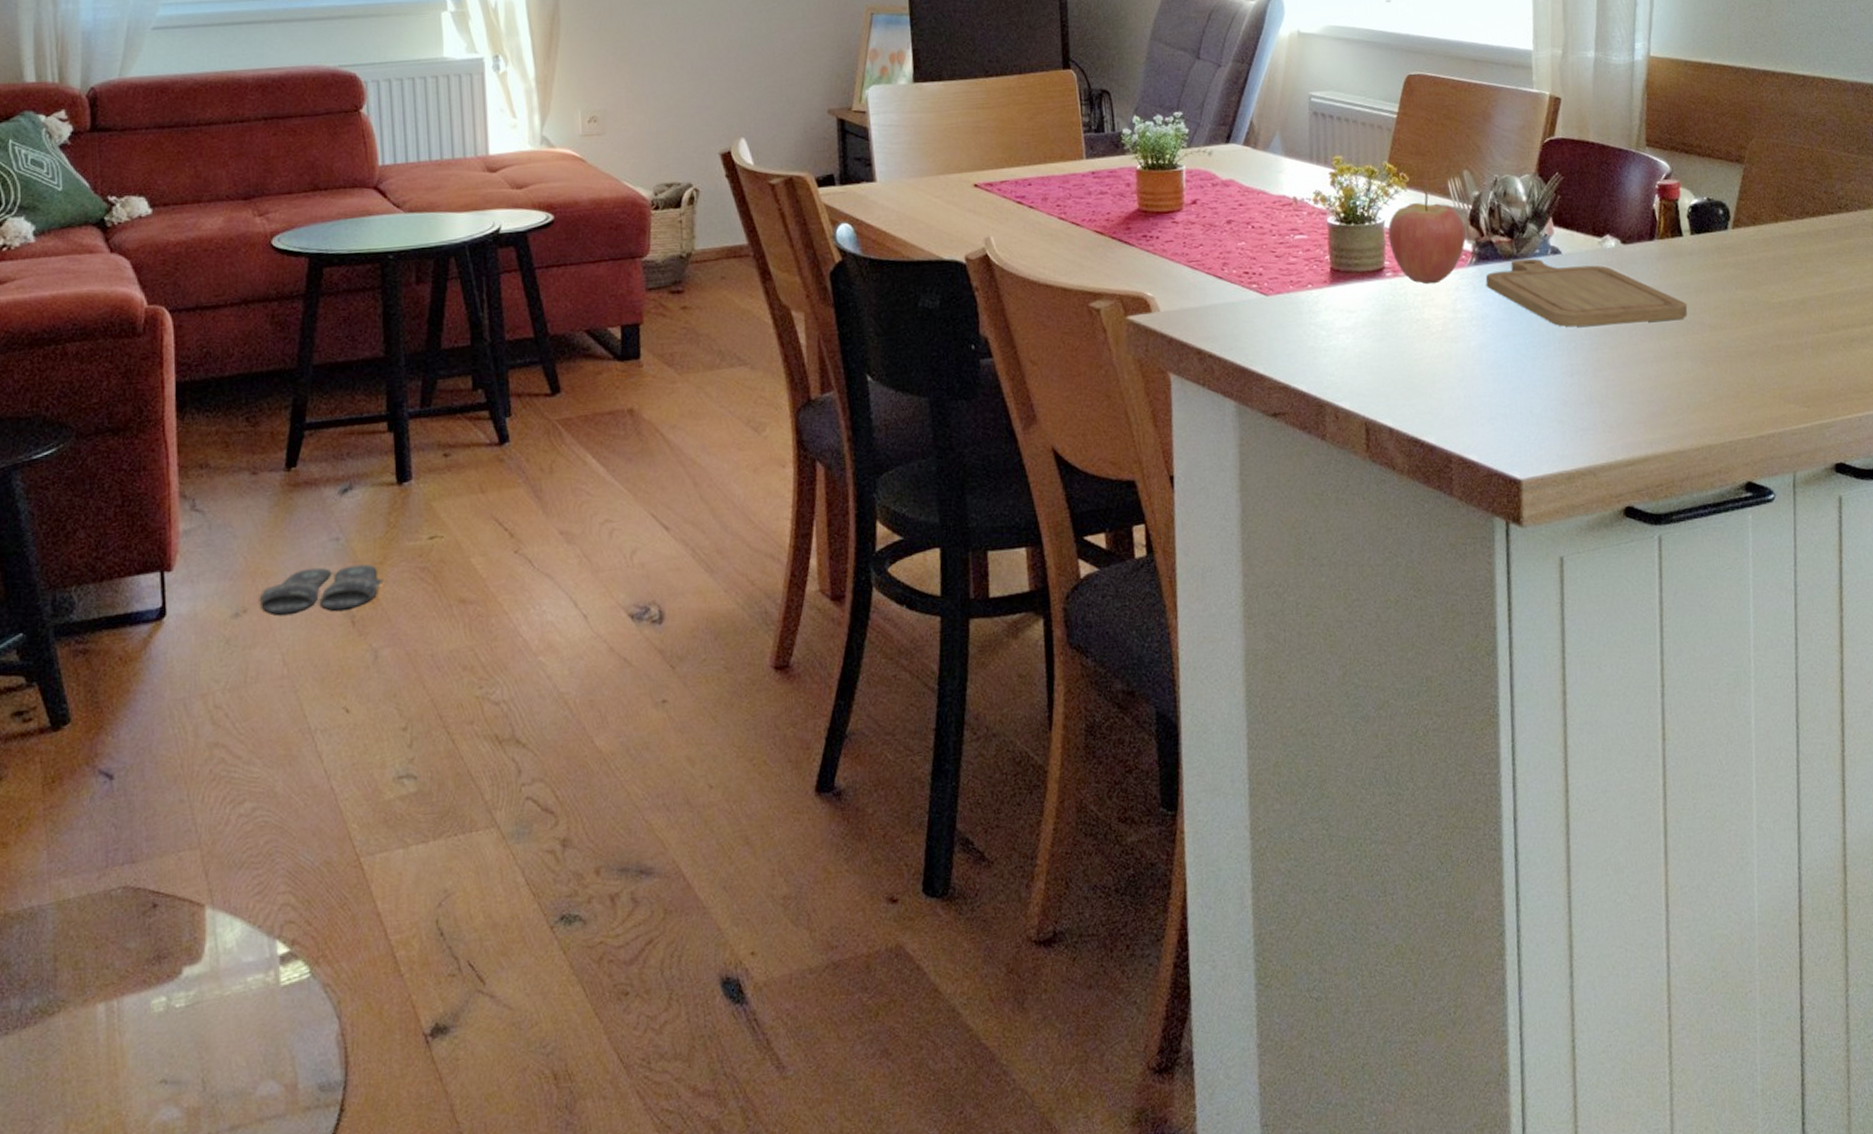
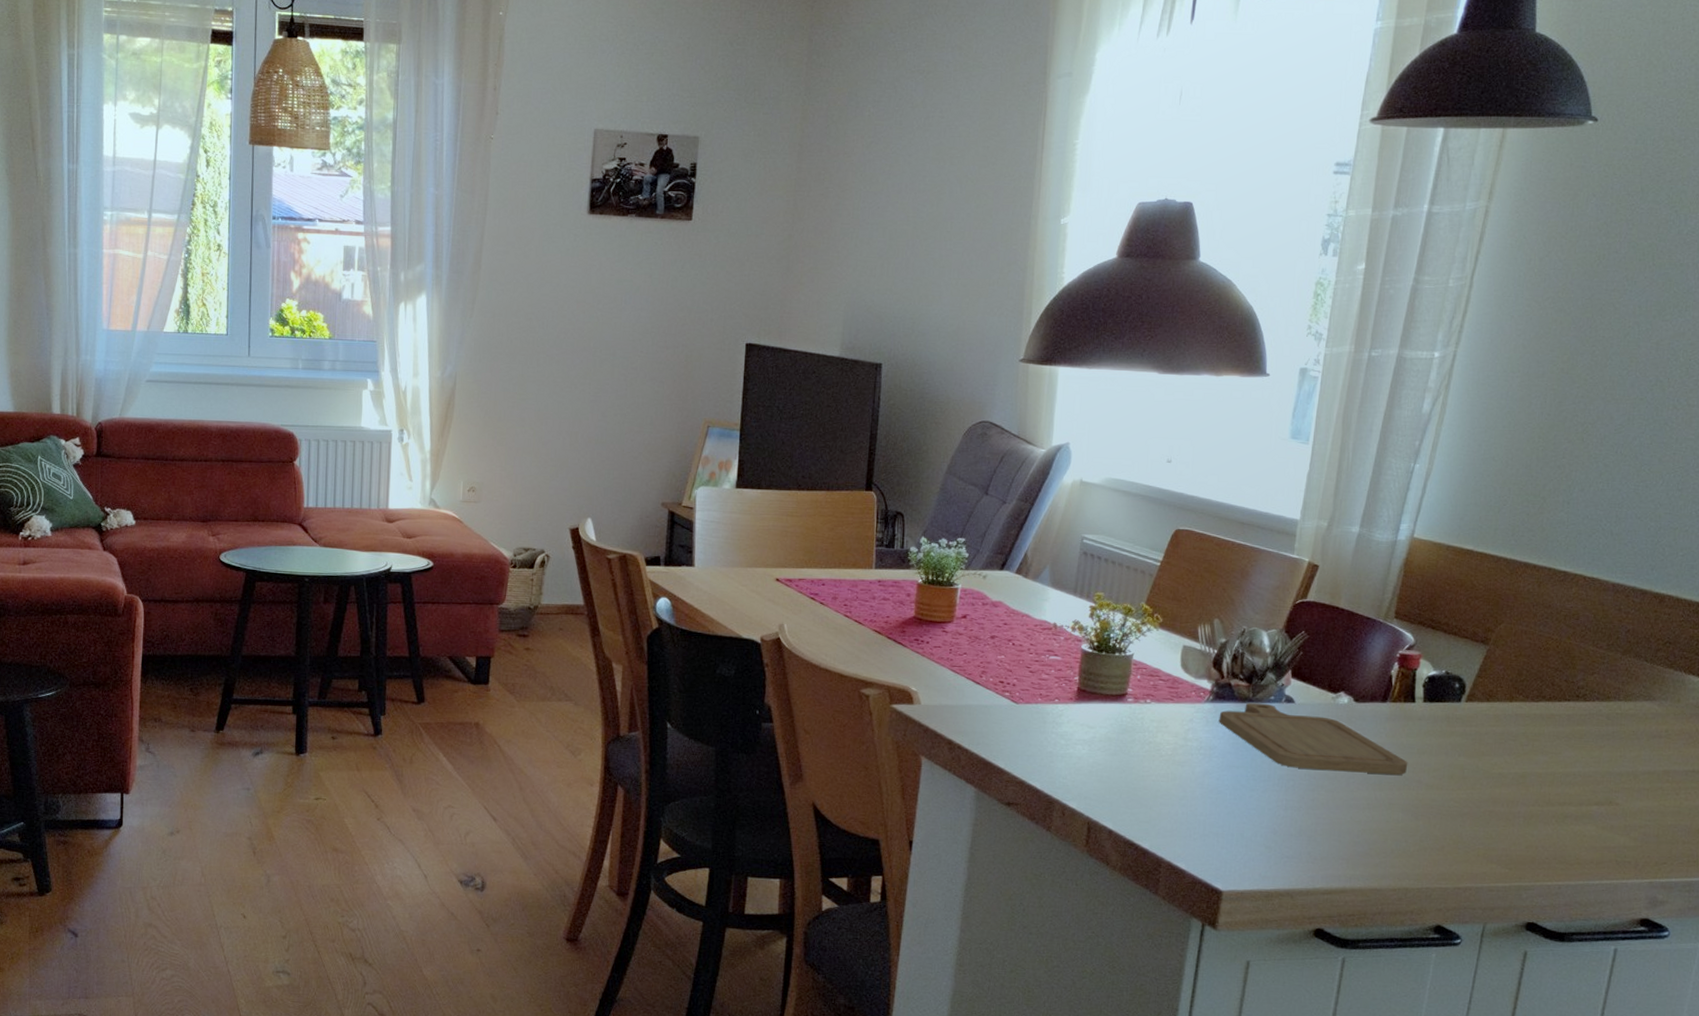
slippers: present [260,564,384,615] -> none [189,807,279,843]
fruit: present [1388,185,1466,285] -> none [1135,627,1208,714]

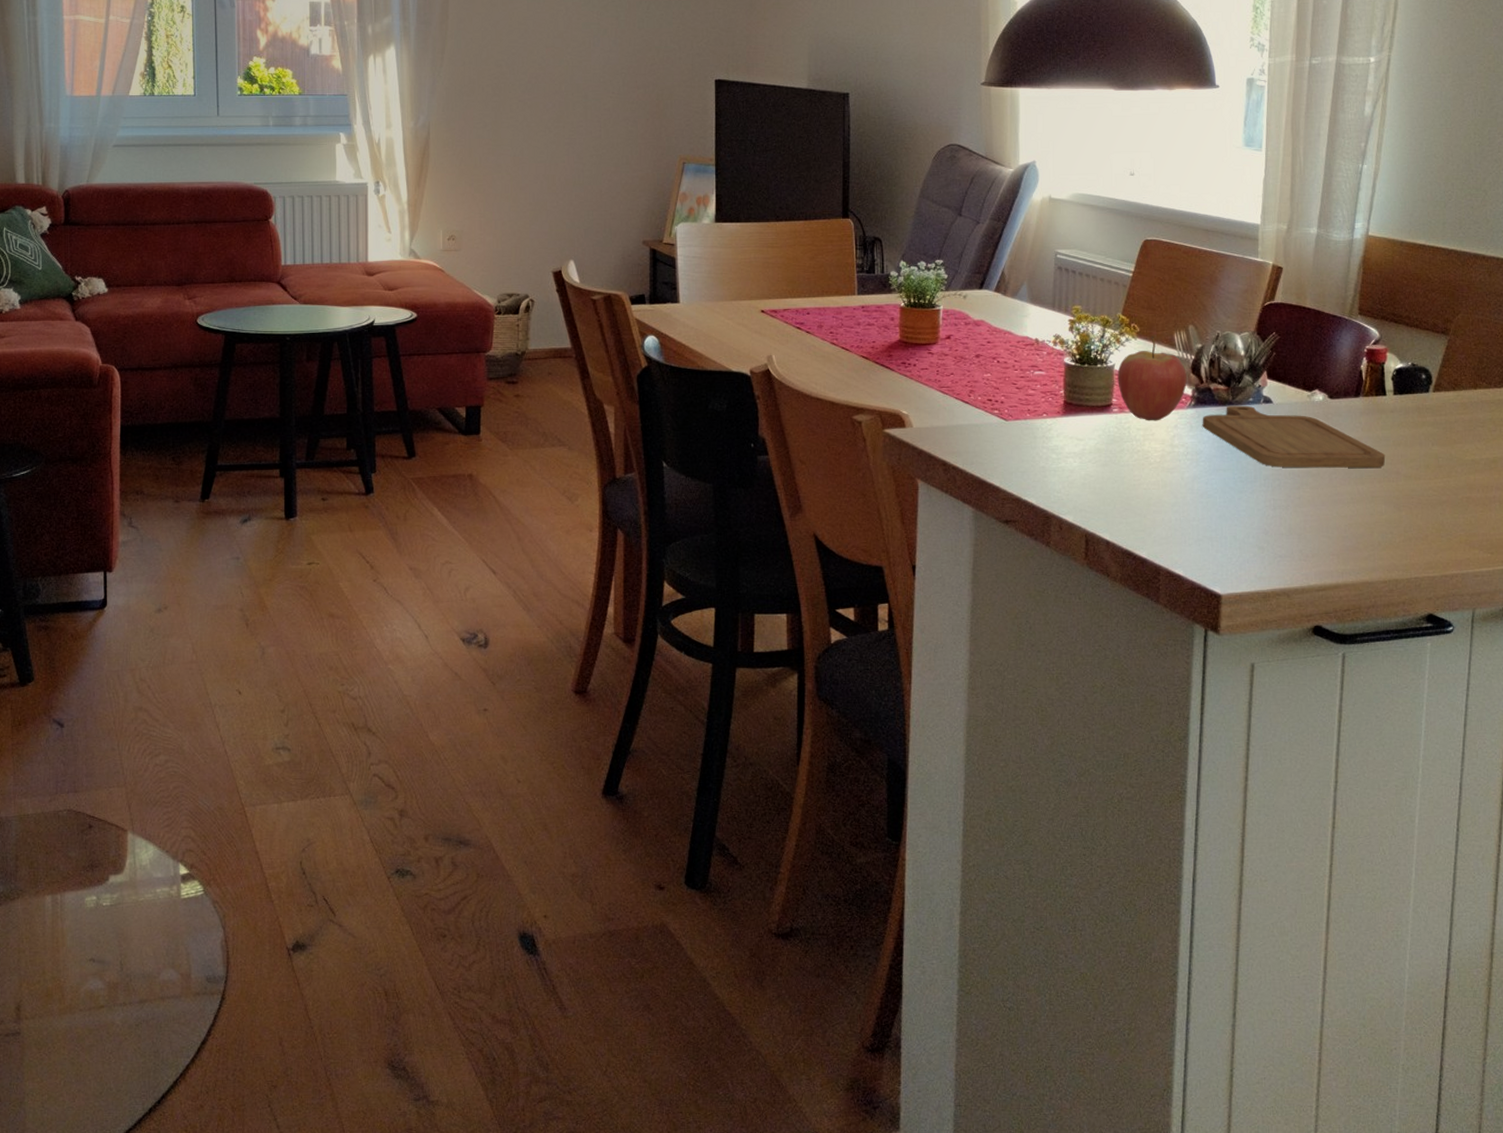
fruit: none [1135,627,1208,714] -> present [1117,336,1187,421]

